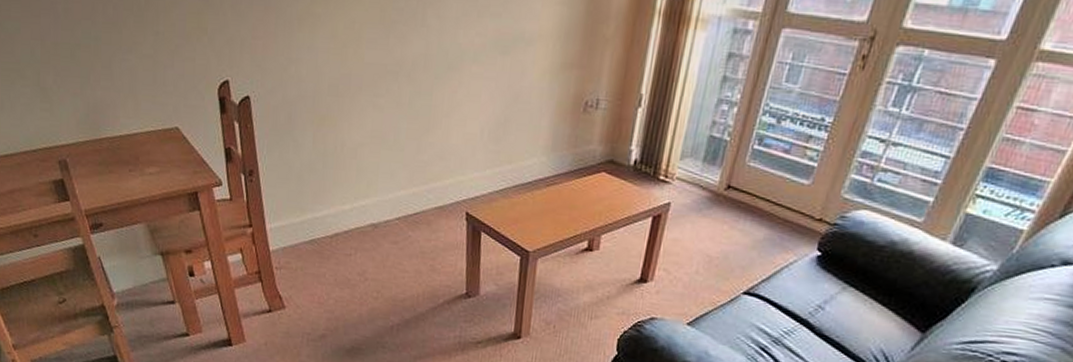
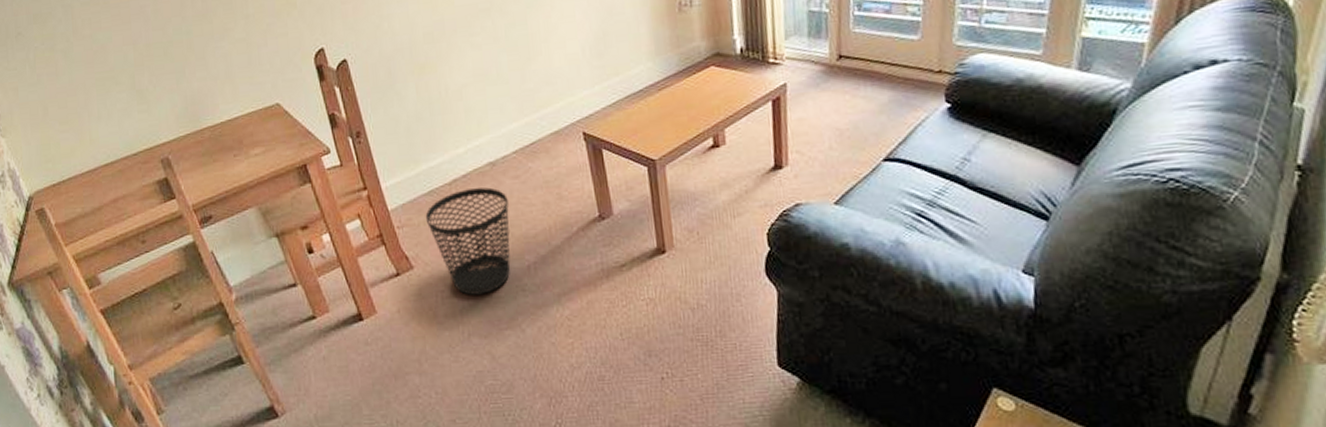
wastebasket: none [303,244,384,344] -> present [425,187,511,295]

